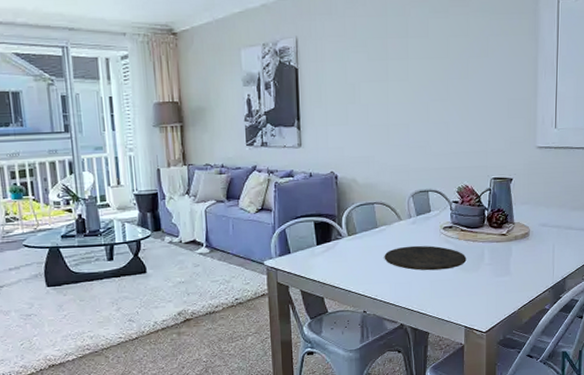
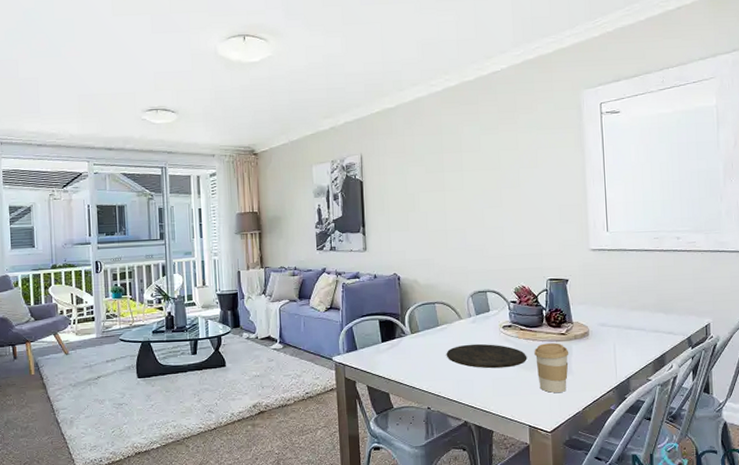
coffee cup: none [474,244,509,294] -> present [534,343,569,393]

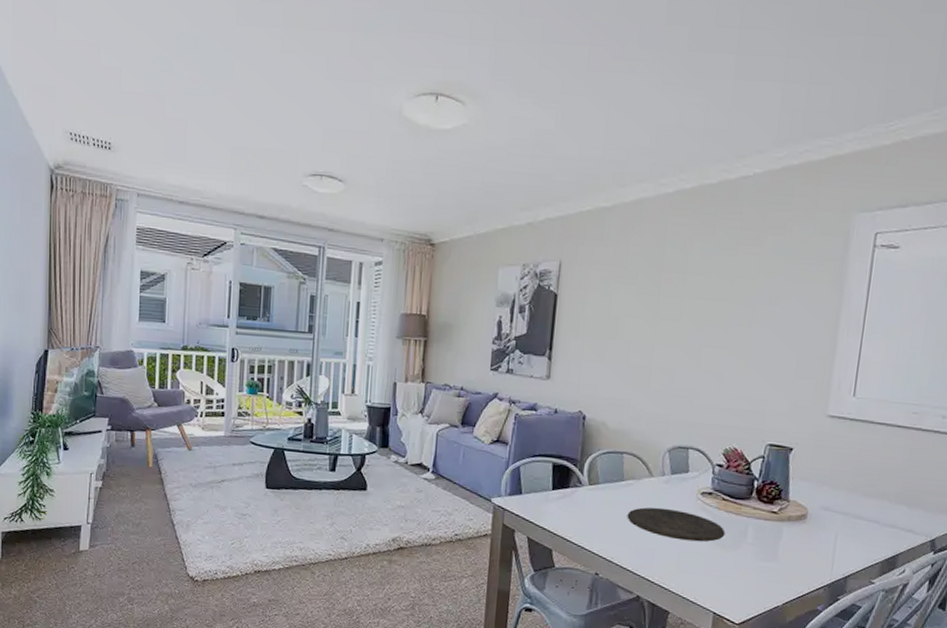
coffee cup: present [534,343,569,393] -> none [734,520,778,582]

